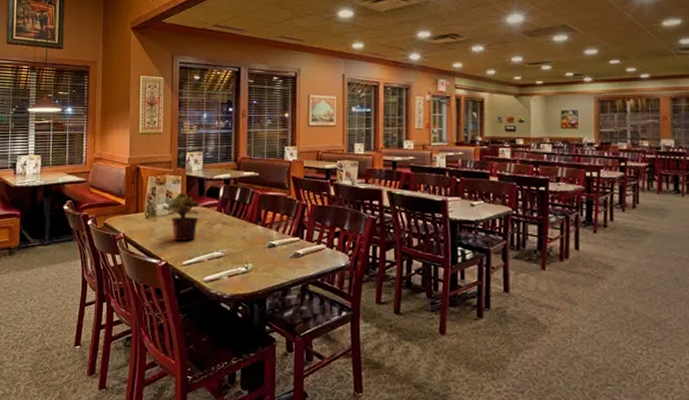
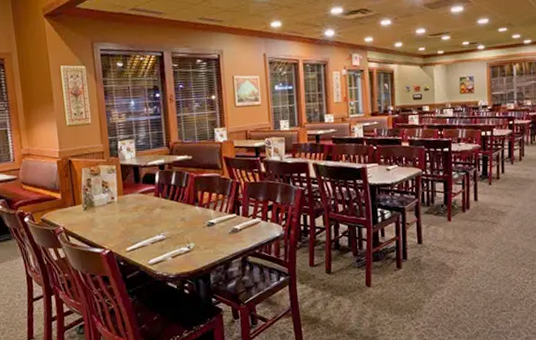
potted plant: present [162,193,199,241] -> none [99,181,138,228]

